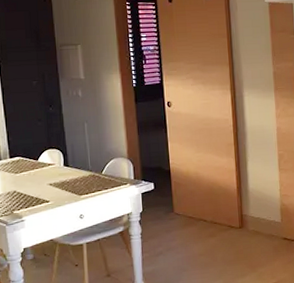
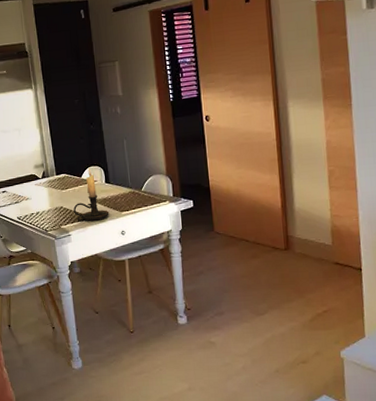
candle holder: none [28,150,67,206] -> present [73,167,109,222]

